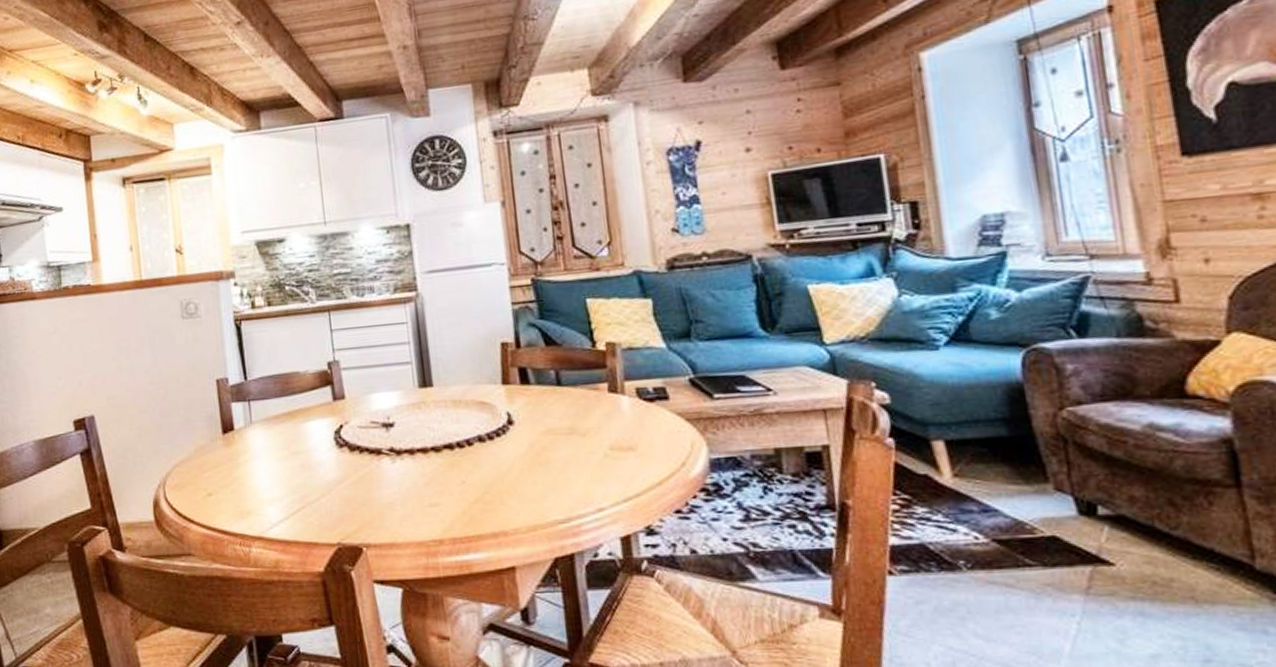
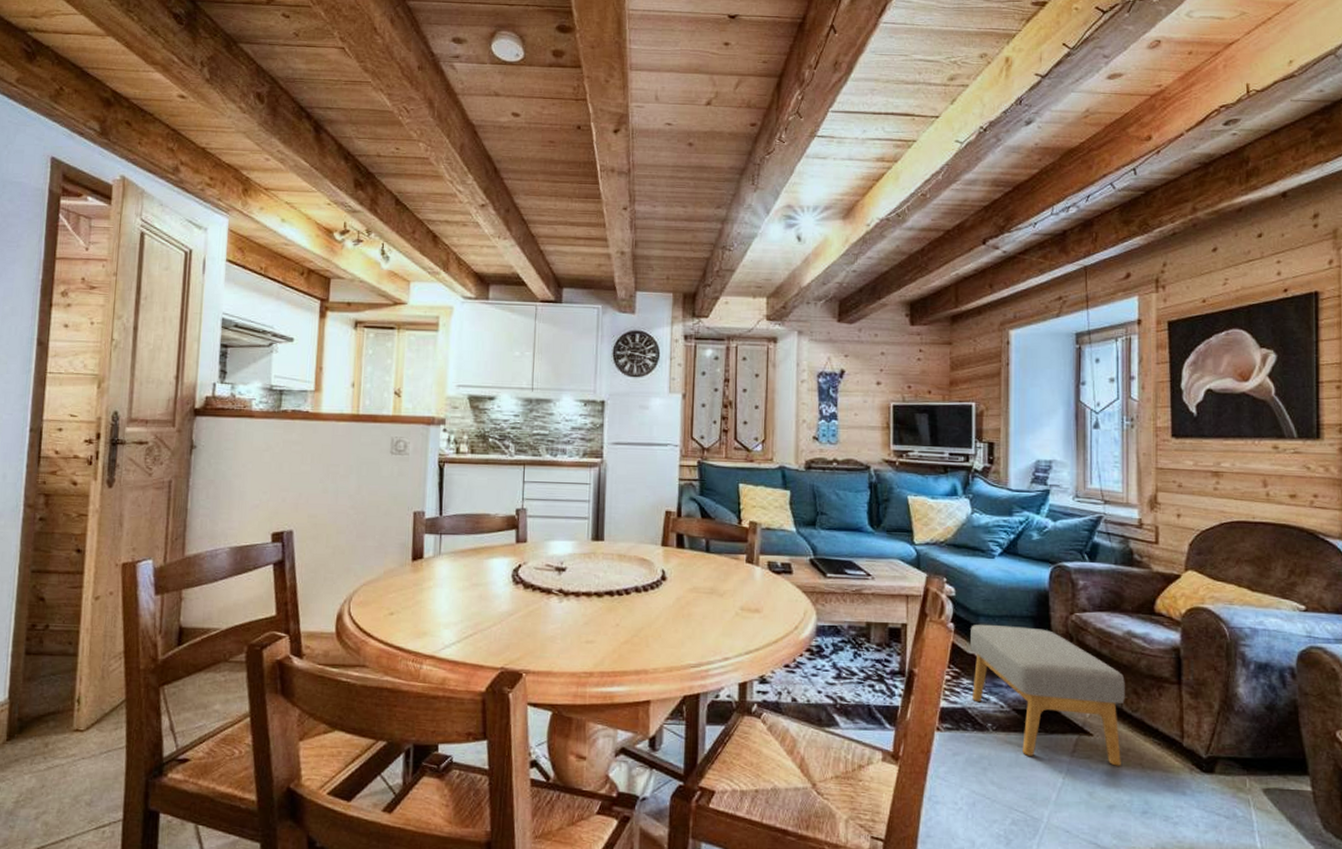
footstool: none [918,433,1163,603] -> present [970,624,1125,766]

